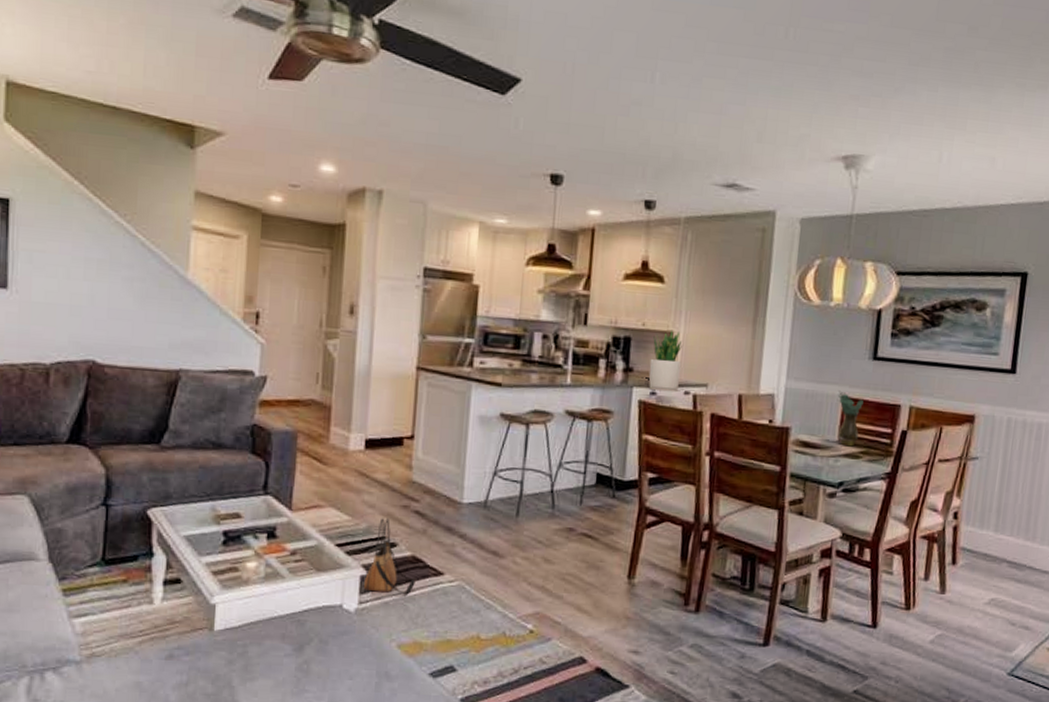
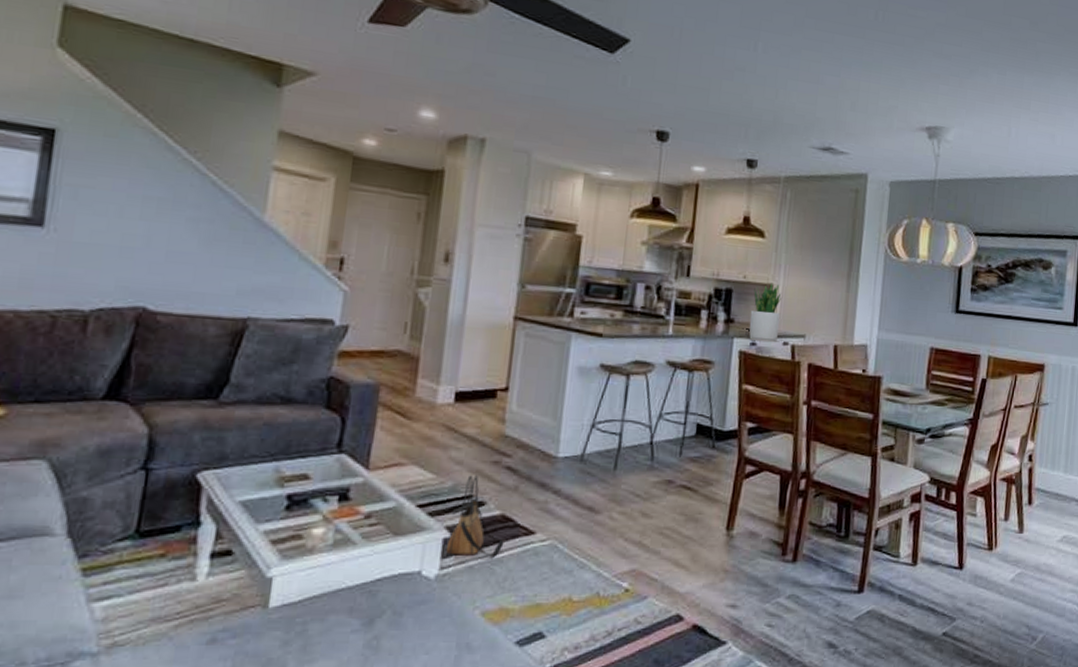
vase: present [838,390,864,447] -> none [925,341,948,395]

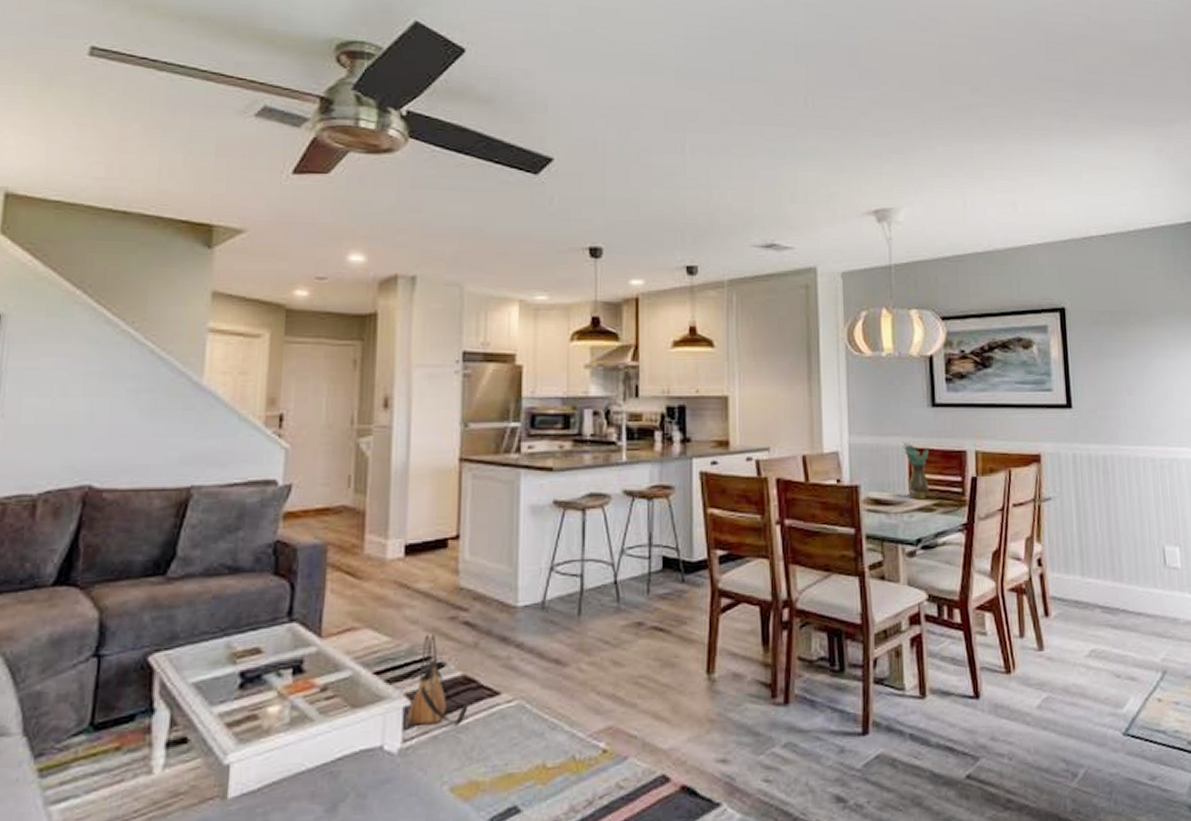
planter: present [749,282,781,343] -> none [707,394,741,460]
vase: none [925,341,948,395] -> present [903,442,929,500]

